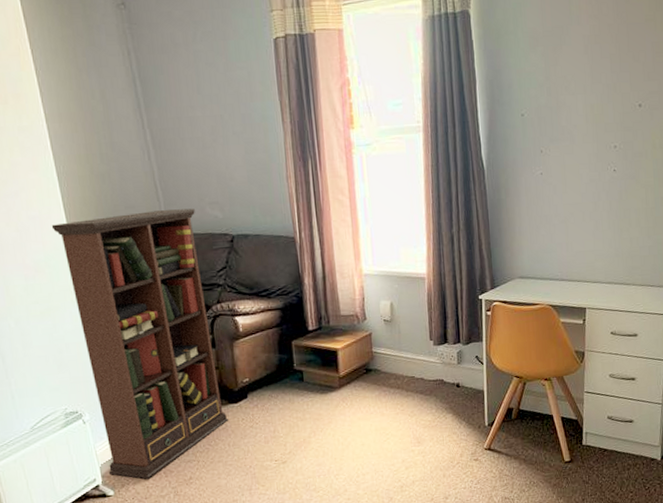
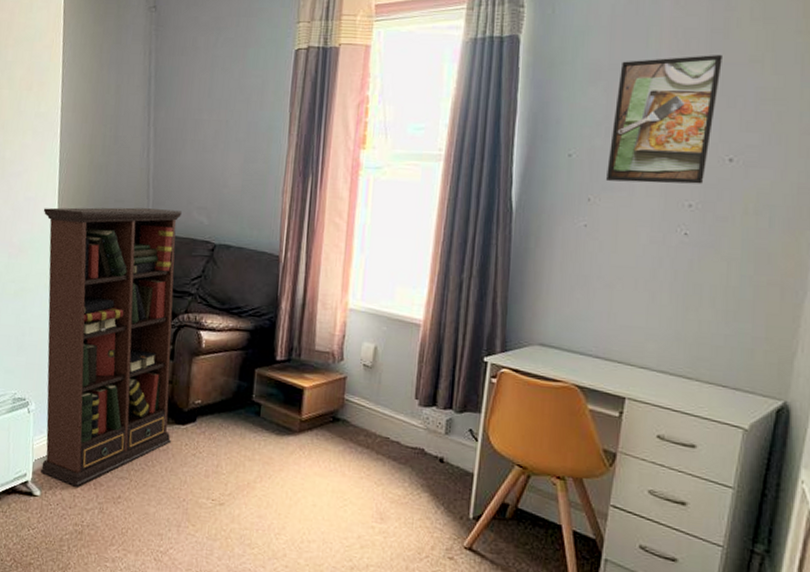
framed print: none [551,17,627,133] -> present [606,55,722,184]

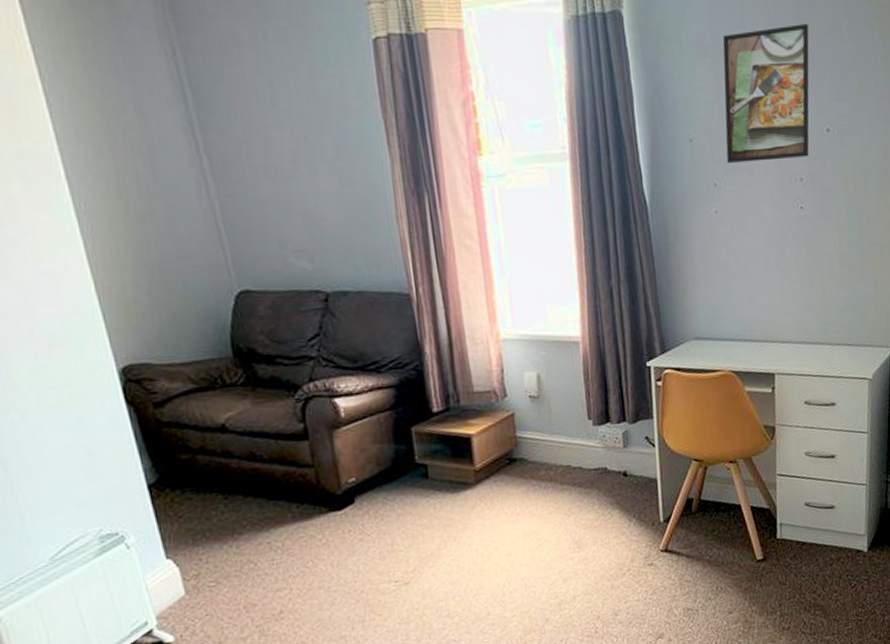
bookcase: present [40,207,182,487] -> none [70,258,330,618]

